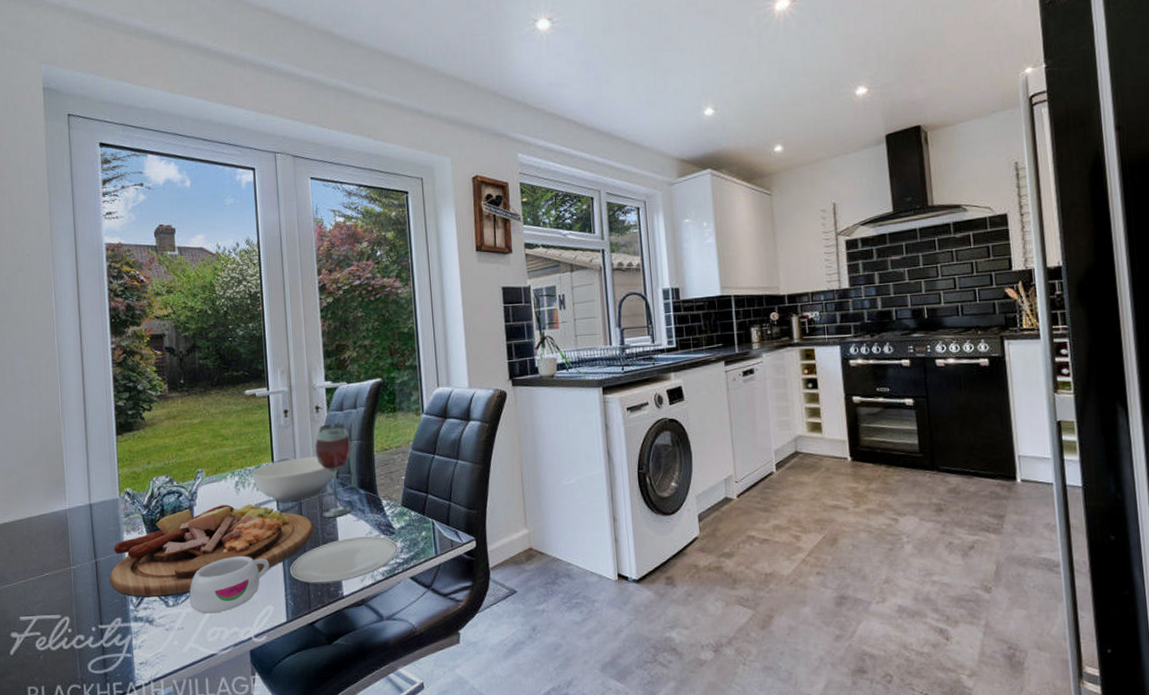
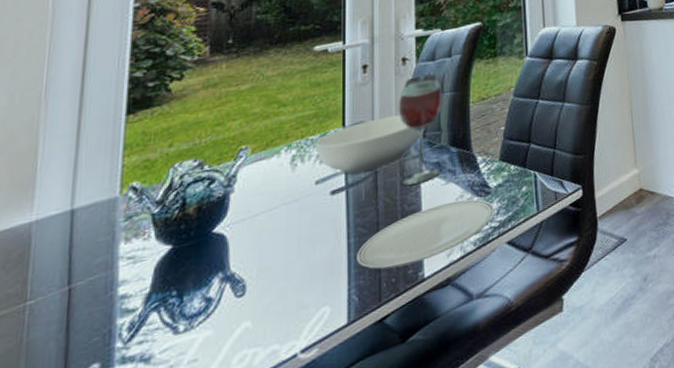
food platter: present [109,503,314,598] -> none [87,180,391,331]
mug: present [189,555,269,614] -> none [210,246,329,335]

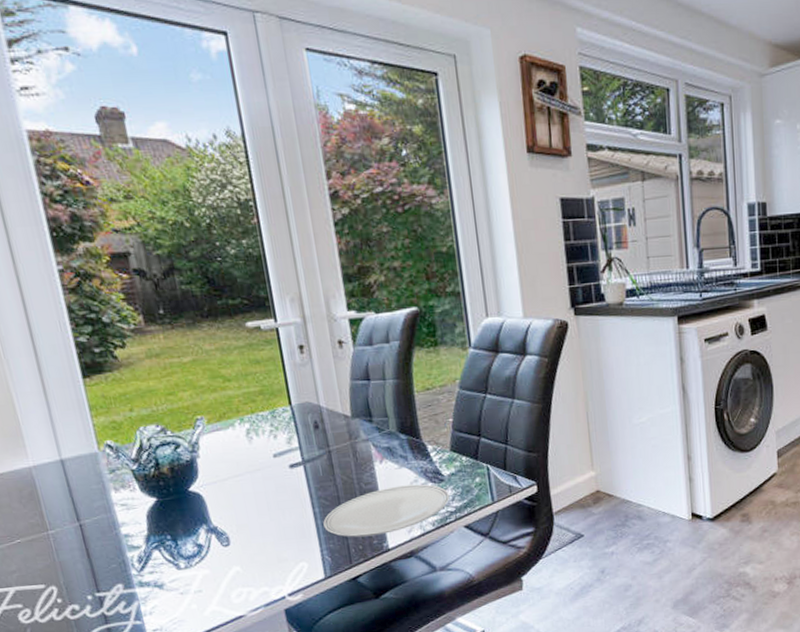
bowl: present [315,115,420,174] -> none [265,398,367,451]
wineglass: present [398,74,443,186] -> none [341,359,391,466]

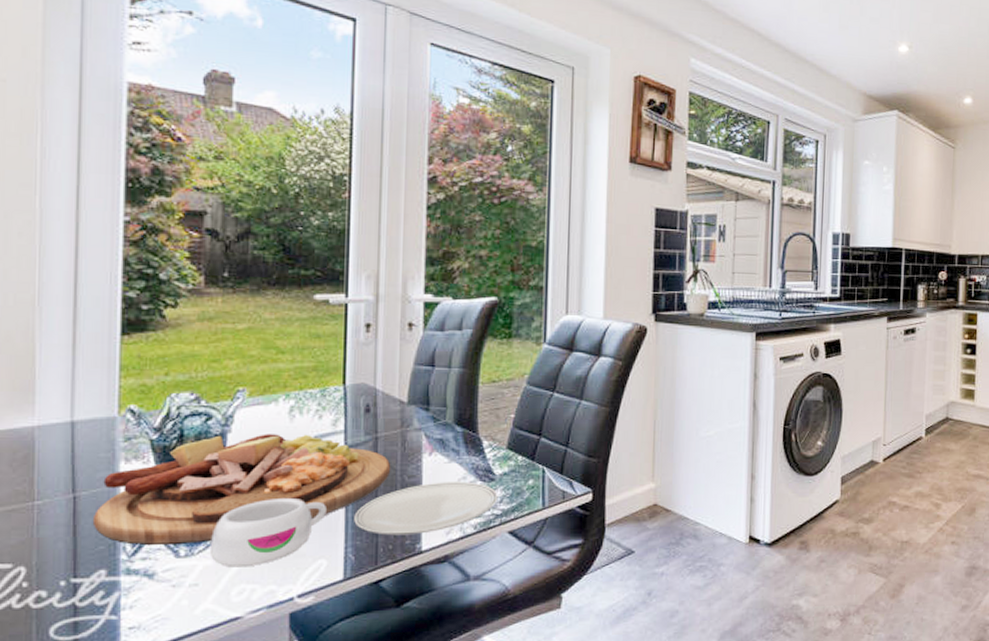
food platter: none [100,453,348,562] -> present [92,434,391,546]
mug: none [203,510,298,575] -> present [209,497,326,568]

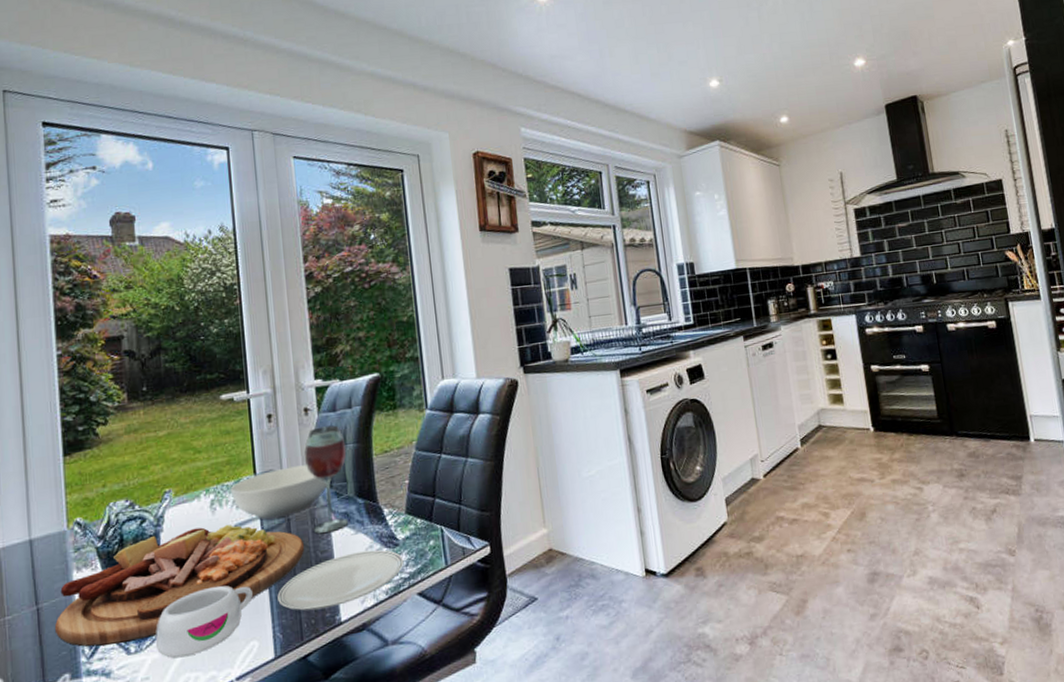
bowl: none [314,383,424,435] -> present [230,465,327,520]
wineglass: none [402,345,451,457] -> present [304,425,348,533]

